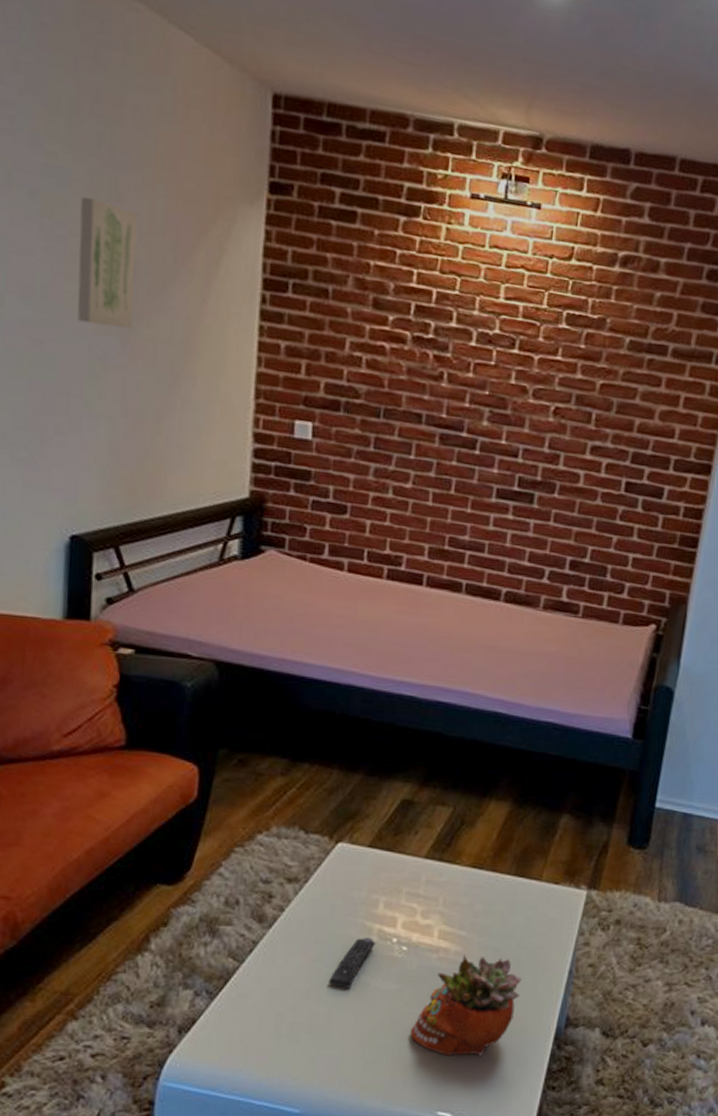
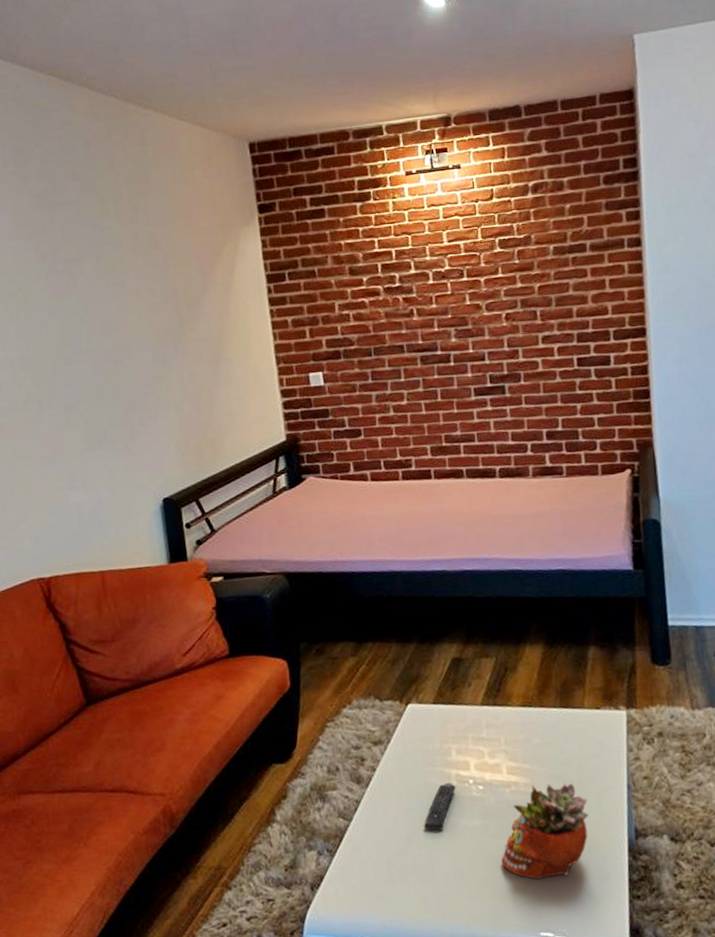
wall art: present [77,197,138,330] -> none [131,251,181,341]

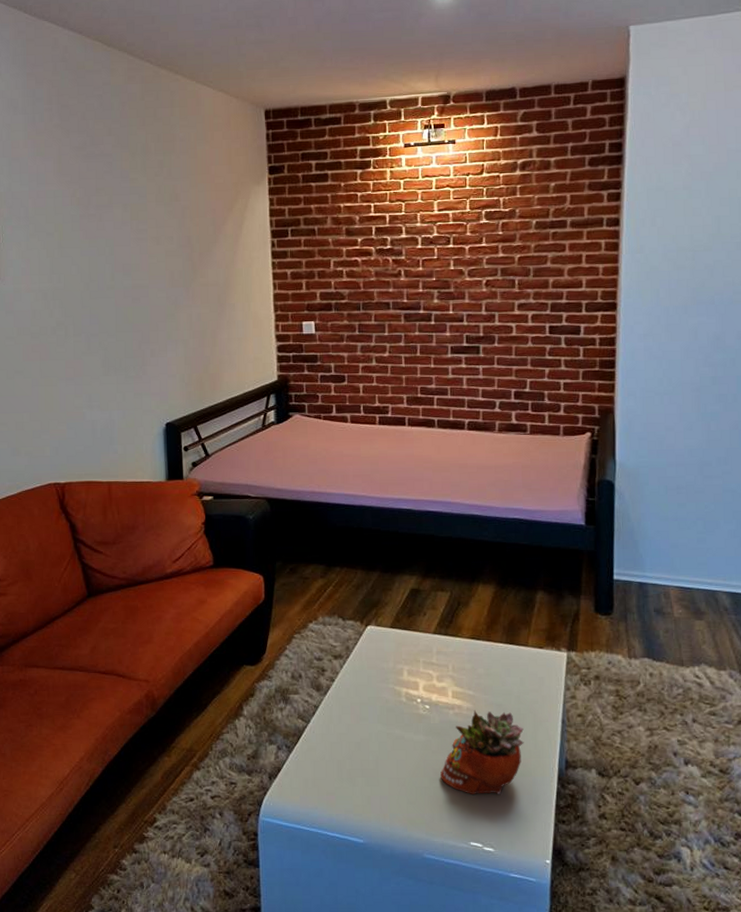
remote control: present [424,782,456,831] -> none [373,699,405,740]

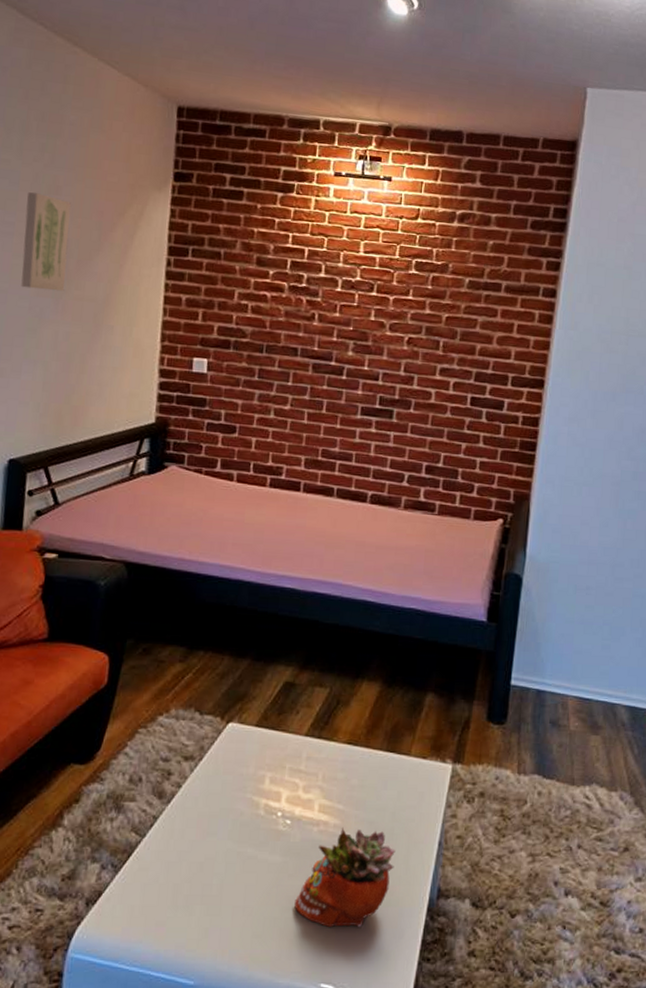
wall art: none [154,202,192,282] -> present [21,192,71,292]

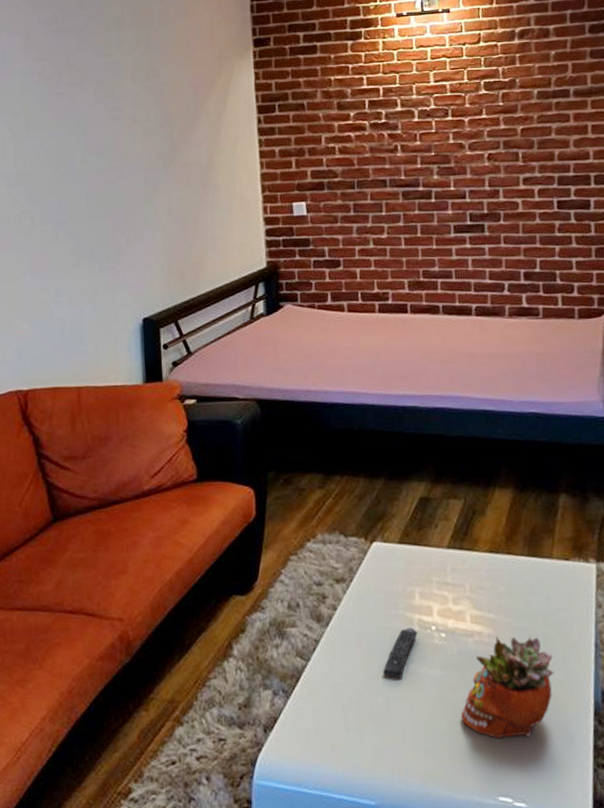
wall art: present [21,192,71,292] -> none [130,78,172,163]
remote control: none [221,811,262,861] -> present [383,627,418,678]

